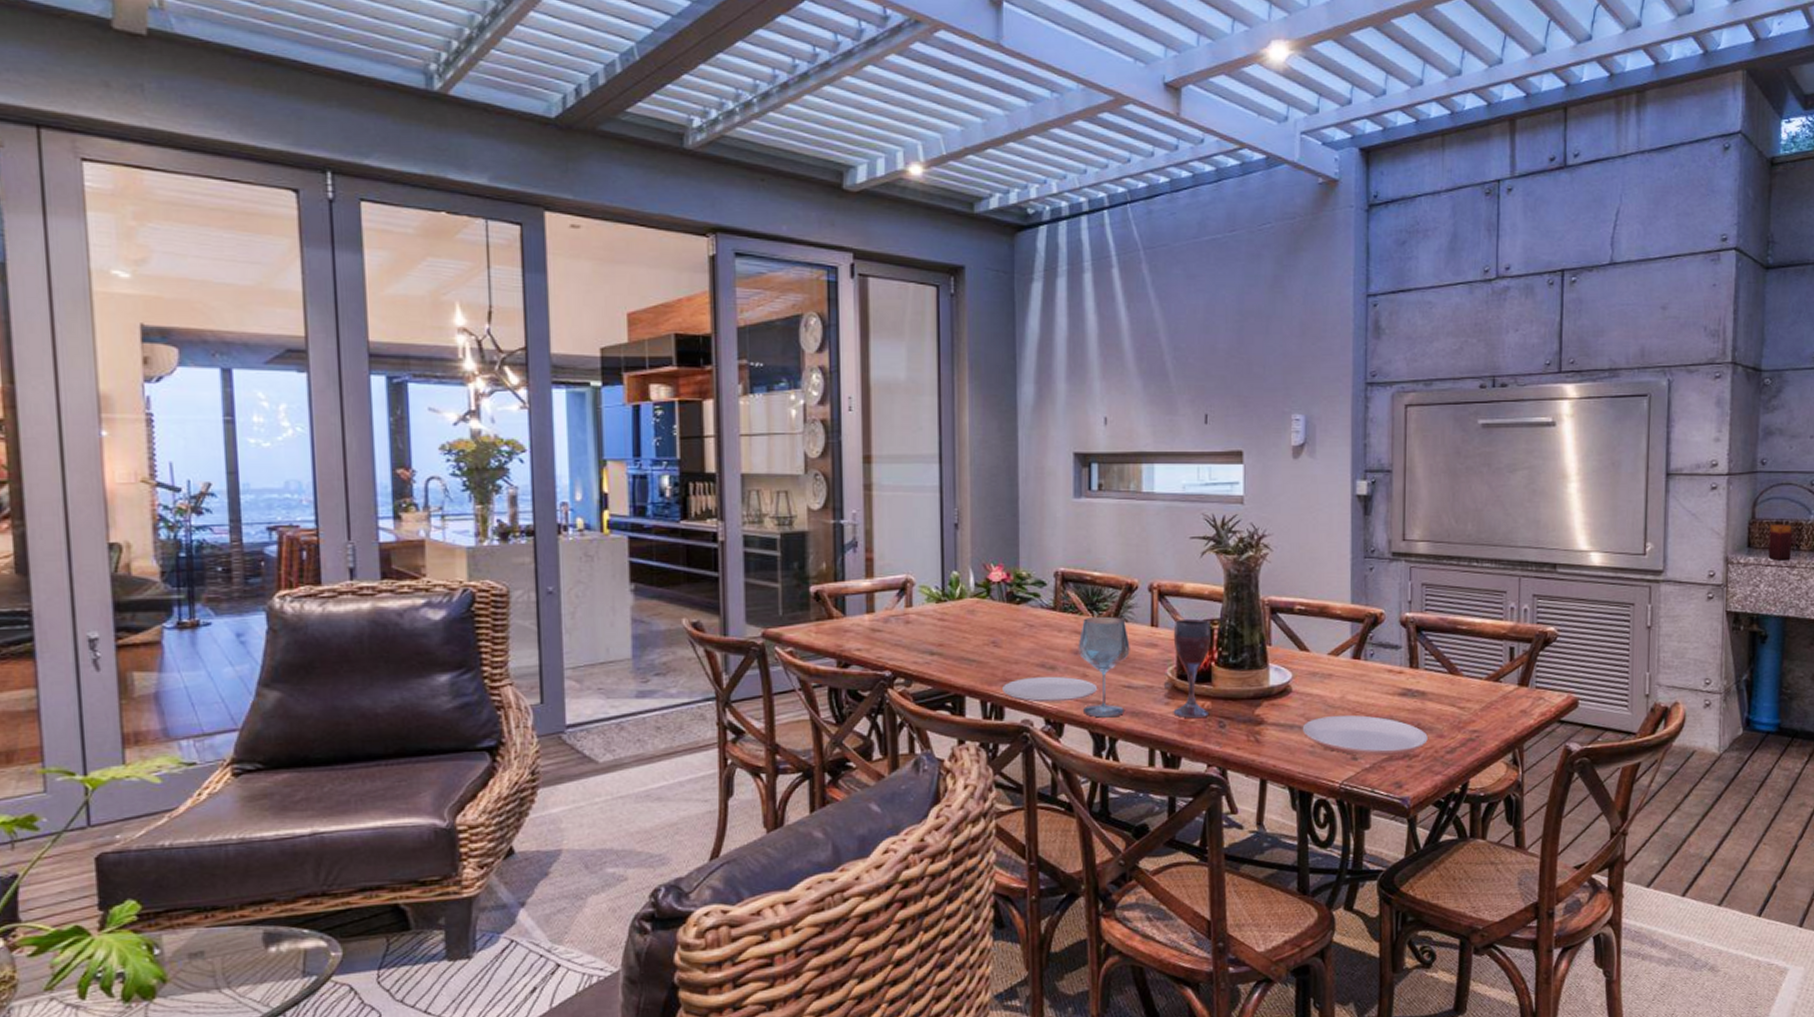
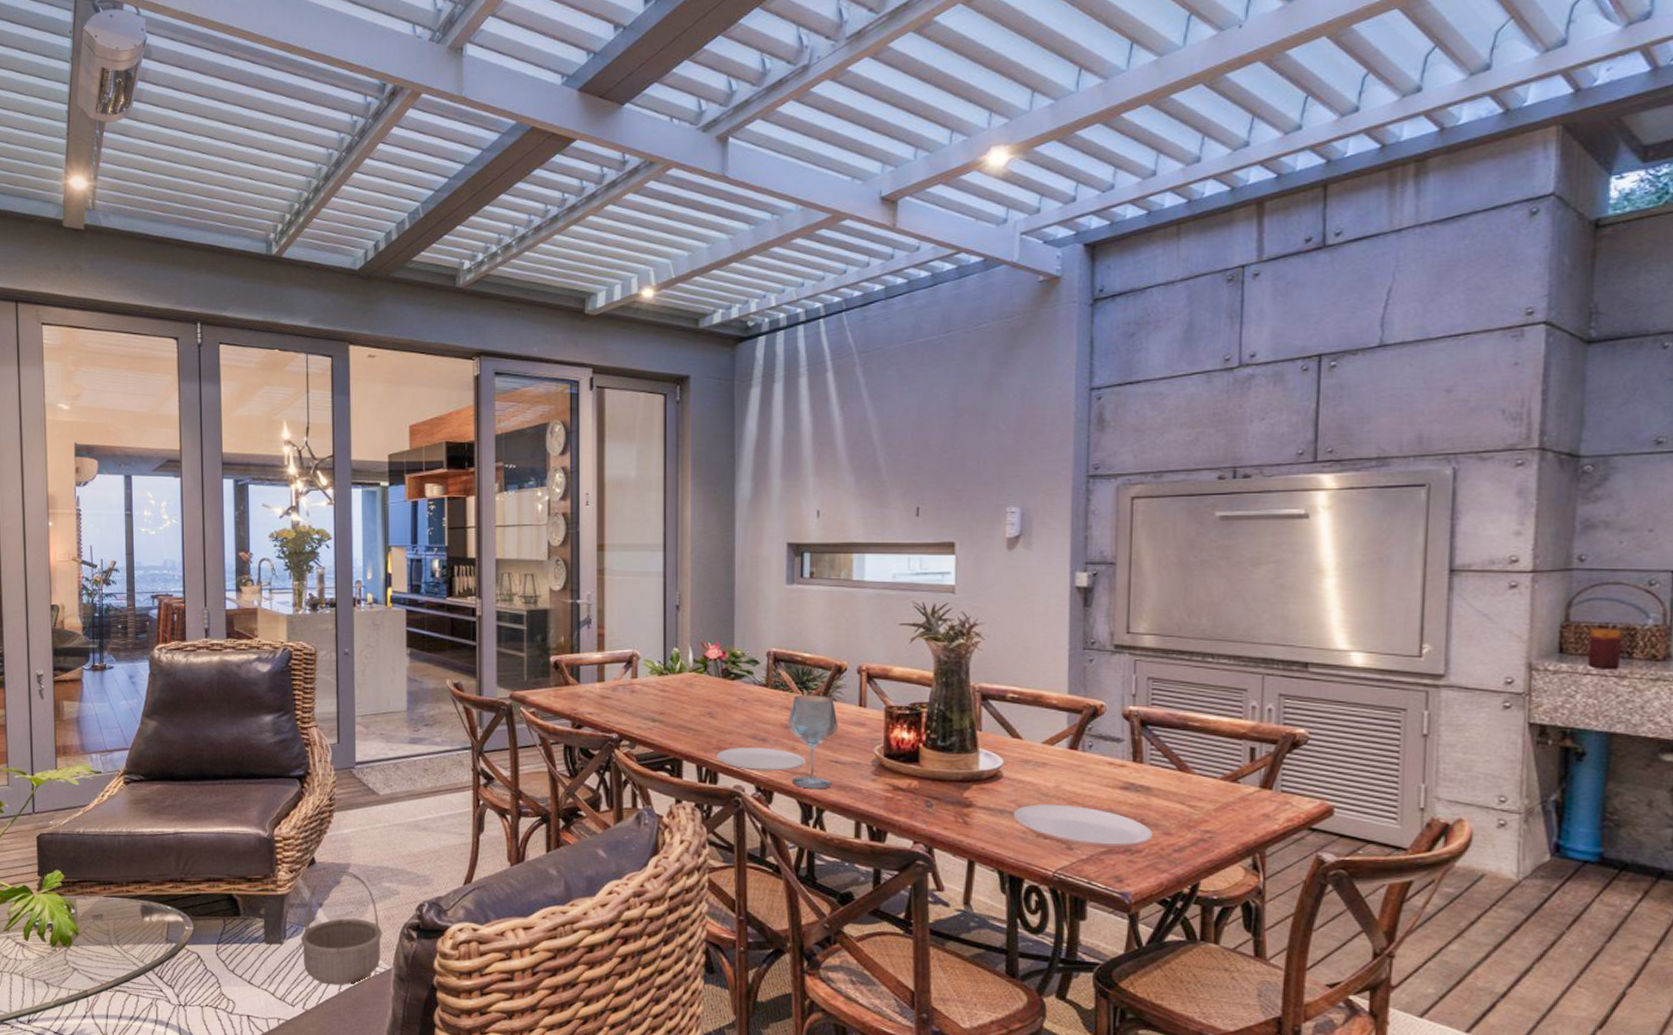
basket: none [495,858,608,1001] -> present [300,870,383,986]
cup: present [1173,618,1212,719] -> none [880,701,920,797]

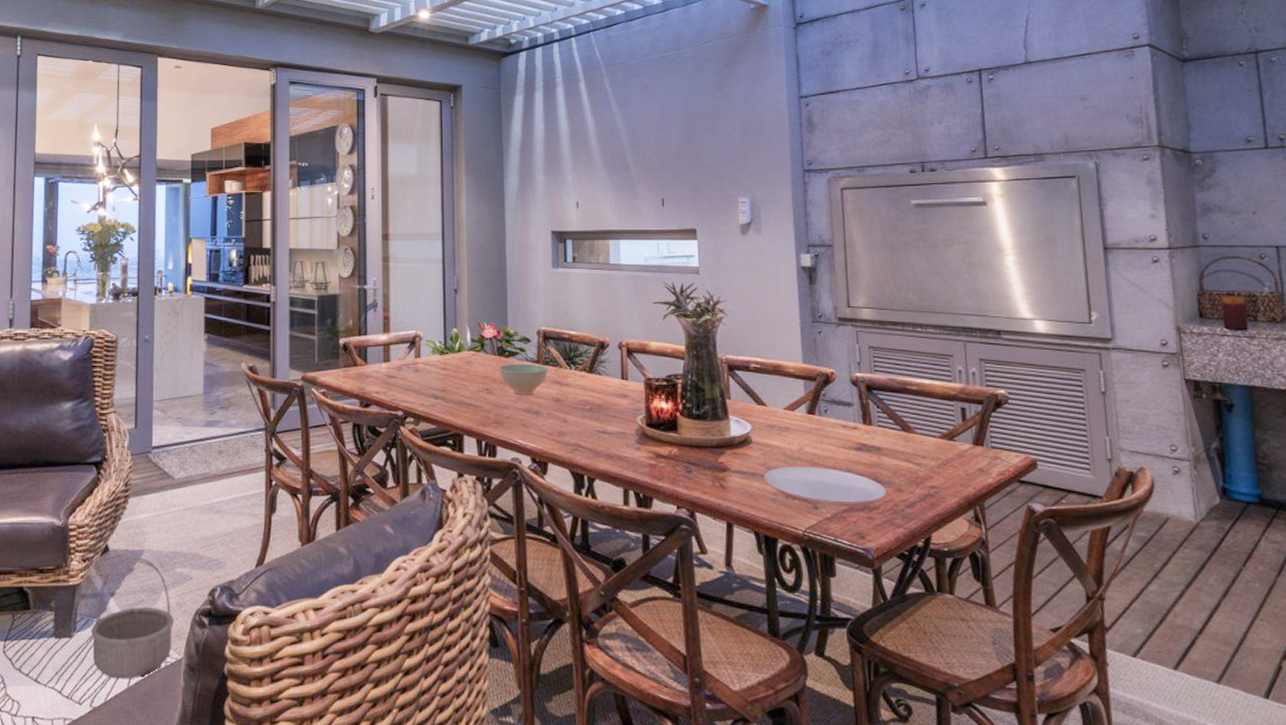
plate: present [717,747,807,772] -> none [495,420,577,443]
bowl: none [723,686,778,721] -> present [499,363,549,396]
wine glass: present [788,694,838,789] -> none [558,369,604,459]

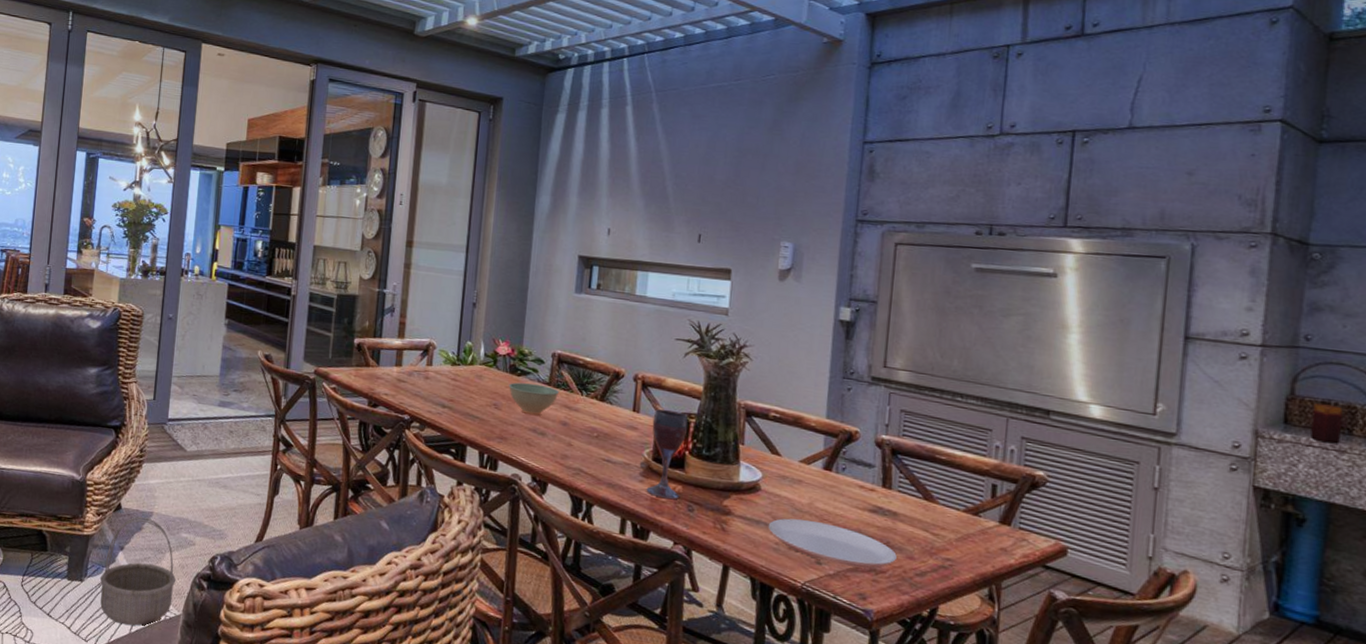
cup: none [641,373,677,463] -> present [646,409,689,500]

